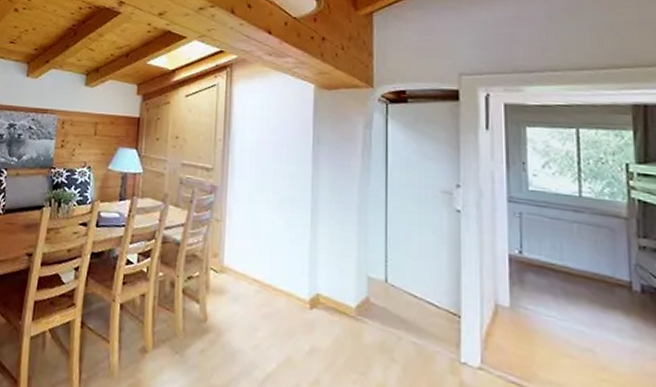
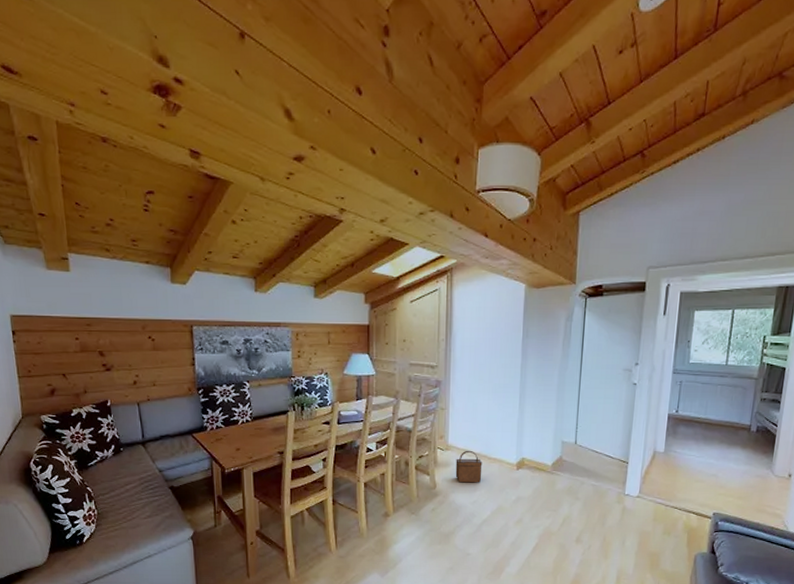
handbag: none [231,275,266,322] -> present [455,450,483,483]

